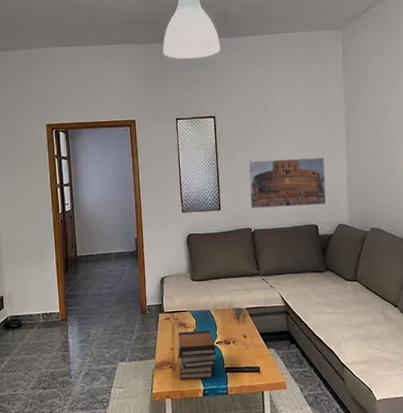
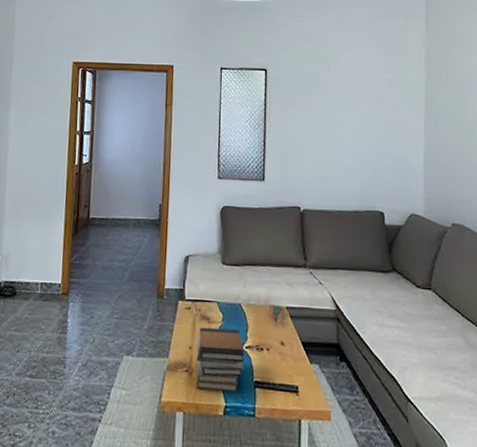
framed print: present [248,158,327,208] -> none [302,125,397,187]

